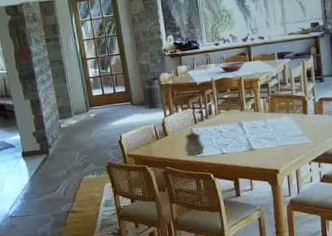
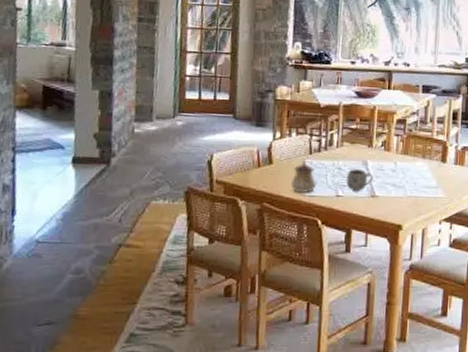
mug: none [227,130,249,148] -> present [346,169,373,192]

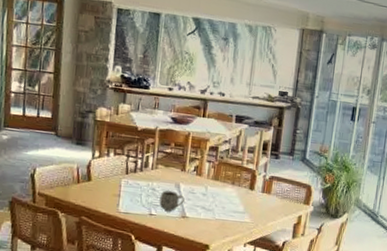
teapot: present [290,160,318,194] -> none [107,179,133,210]

